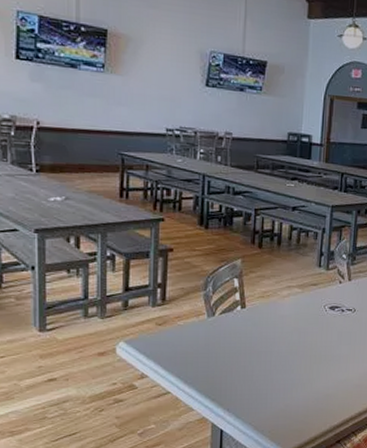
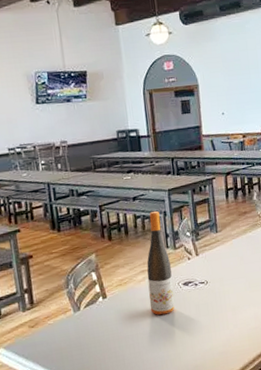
wine bottle: none [290,225,320,336] -> present [146,211,175,316]

